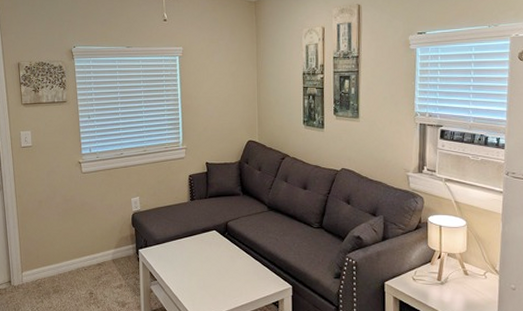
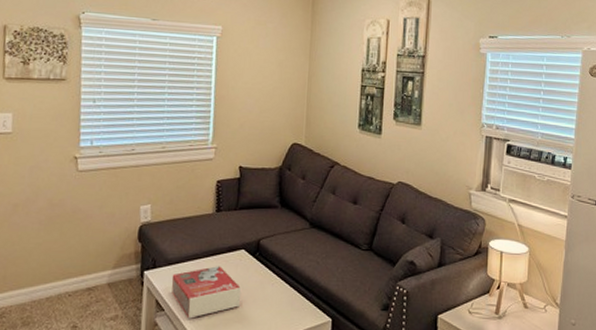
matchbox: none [160,244,215,287] -> present [171,266,241,319]

